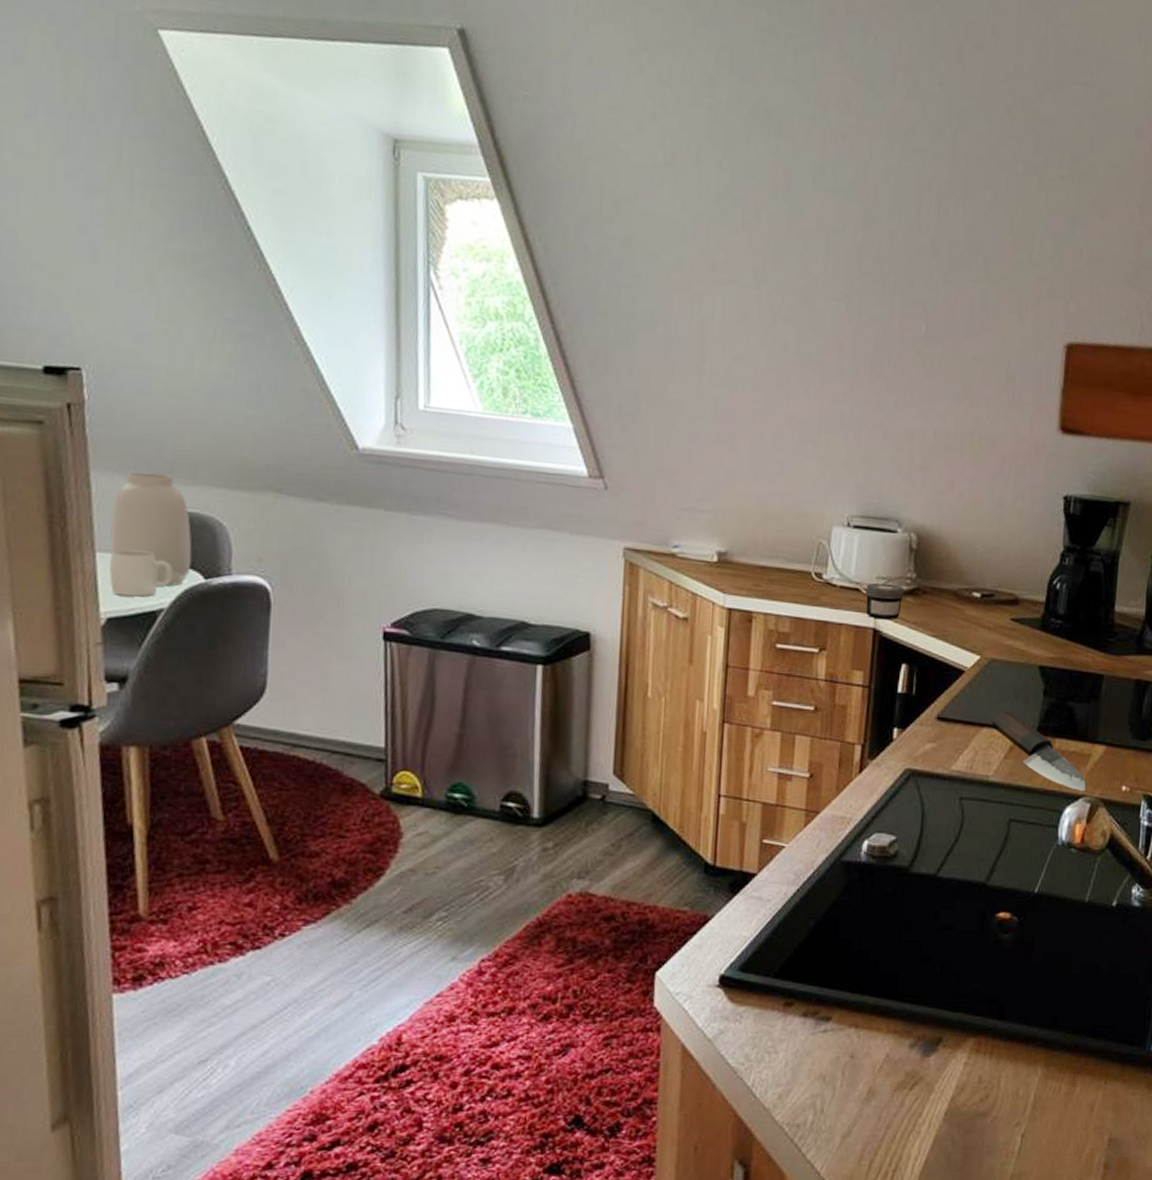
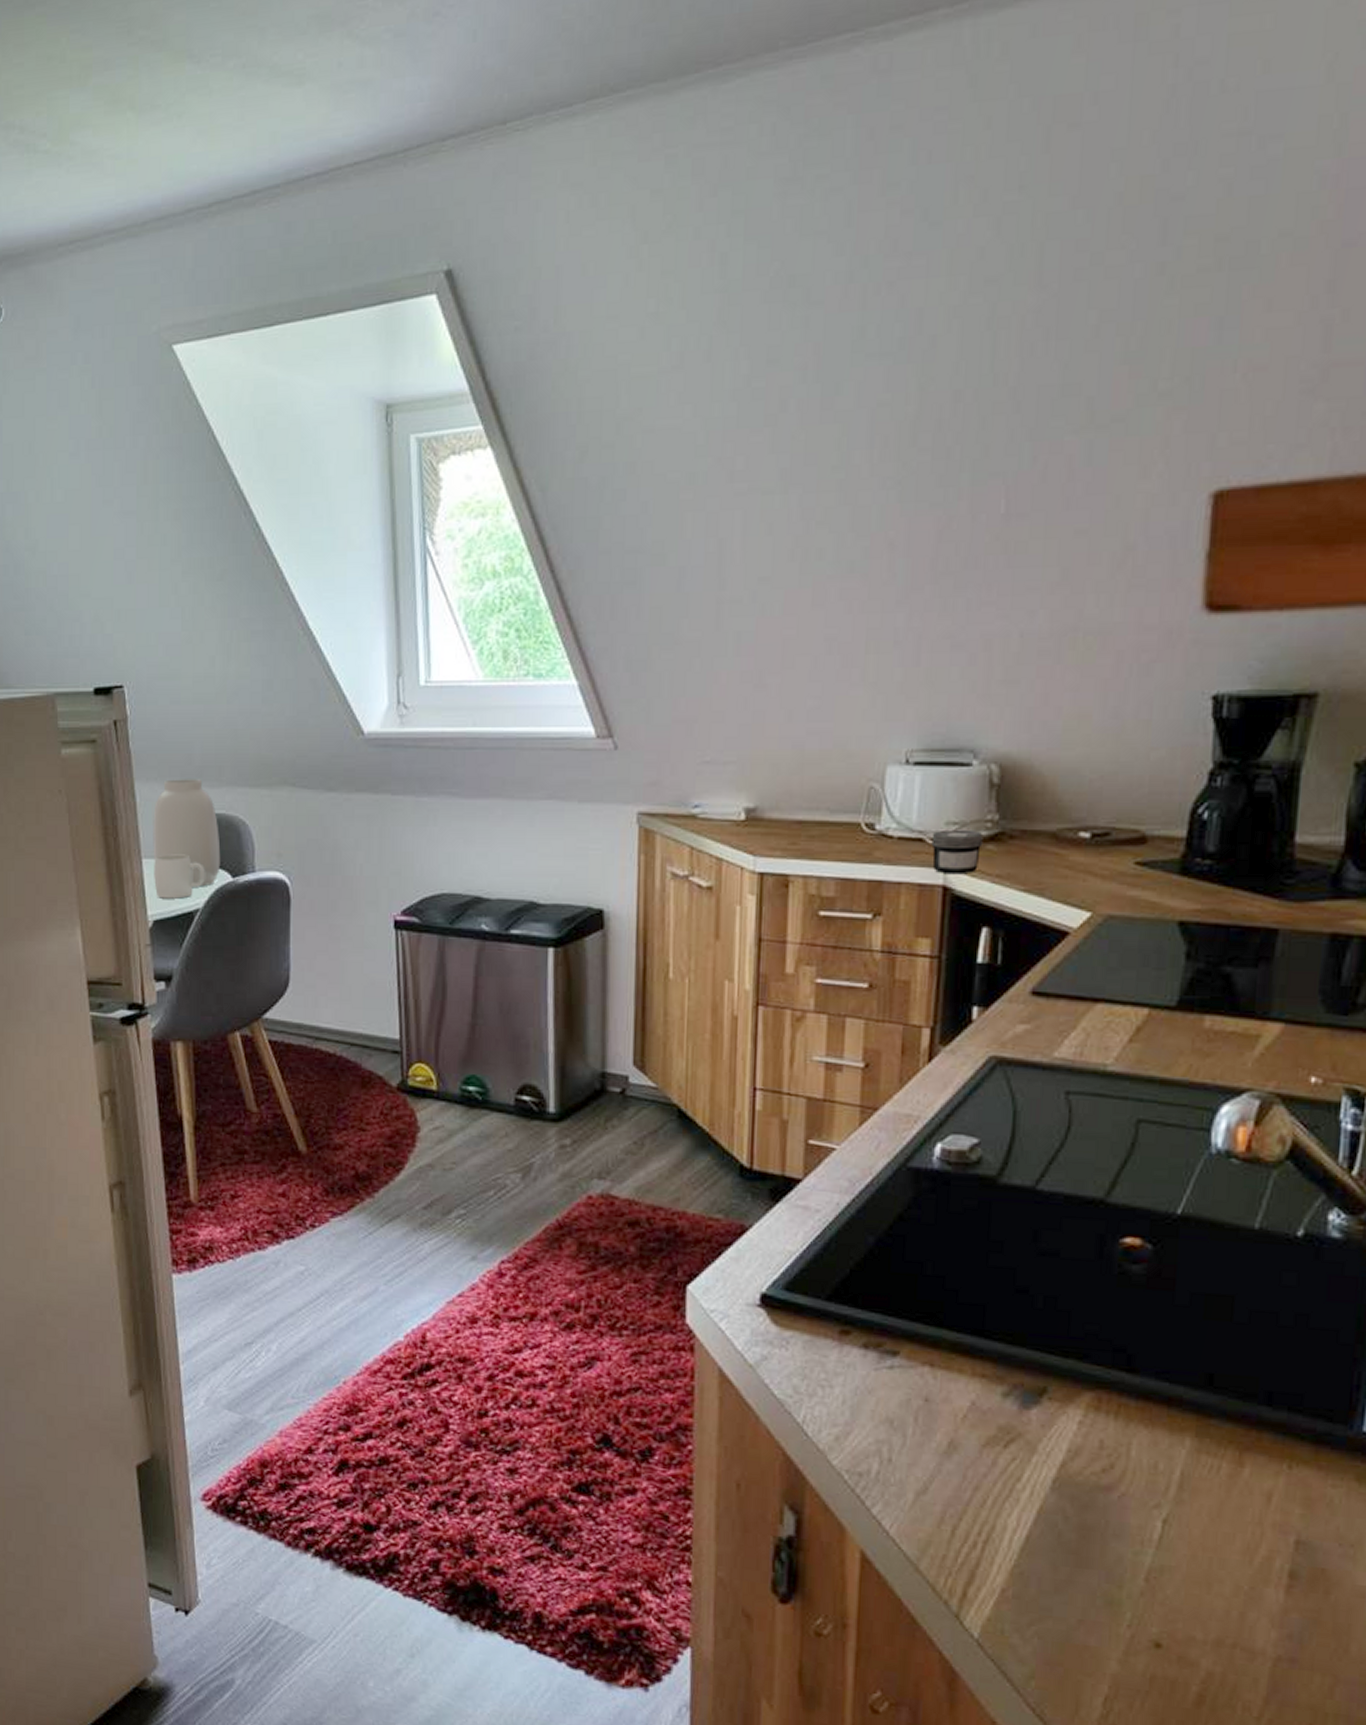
kitchen knife: present [991,710,1087,791] -> none [1109,981,1254,1083]

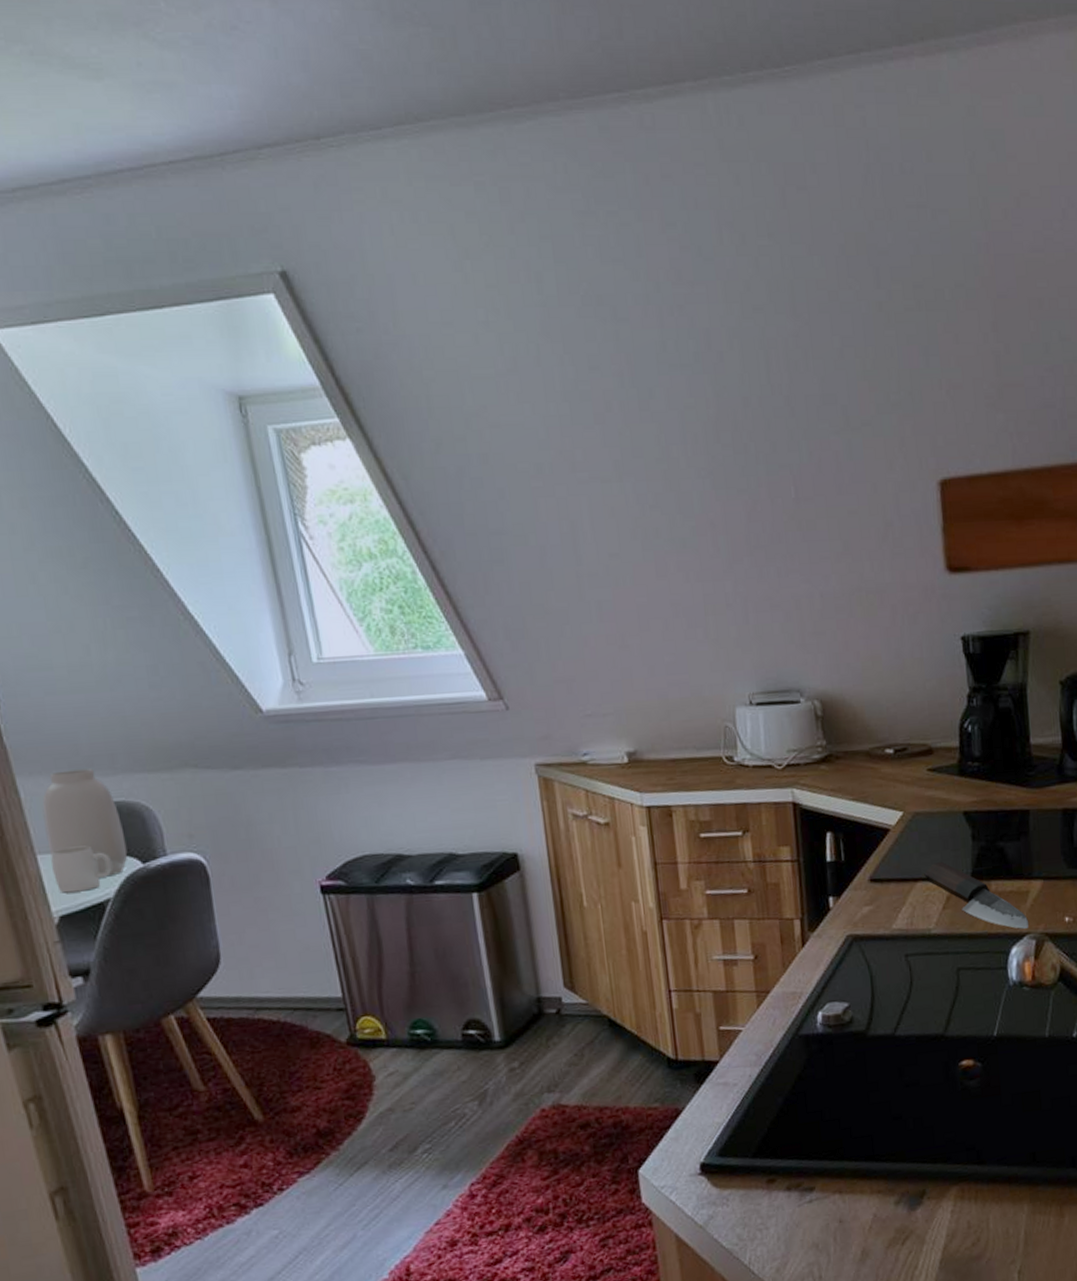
jar: present [931,829,983,873] -> none [778,754,818,792]
kitchen knife: none [1109,981,1254,1083] -> present [924,861,1029,929]

